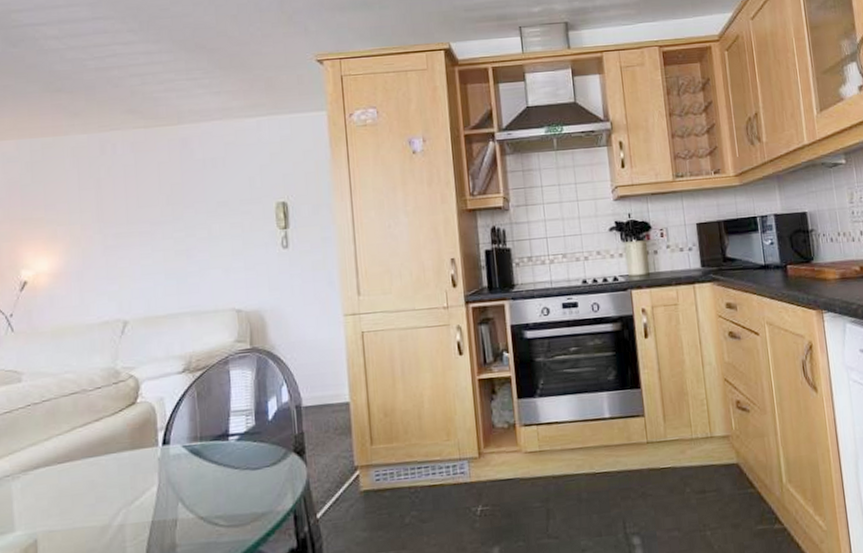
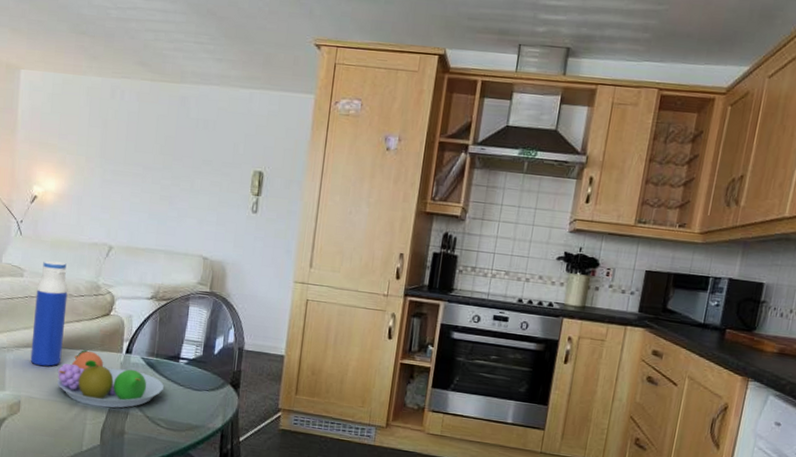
water bottle: none [40,352,83,489] -> present [30,260,68,367]
fruit bowl: none [80,453,215,523] -> present [56,350,164,408]

